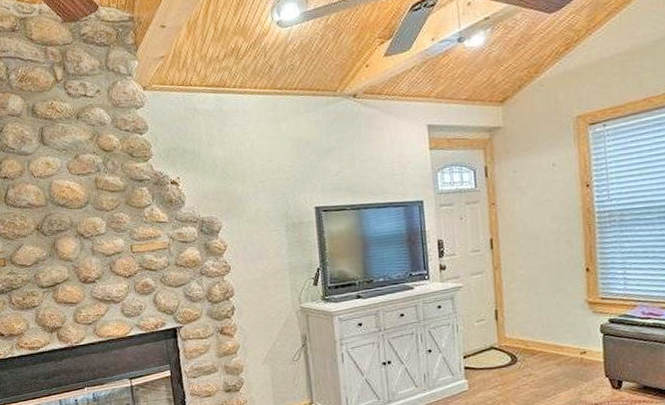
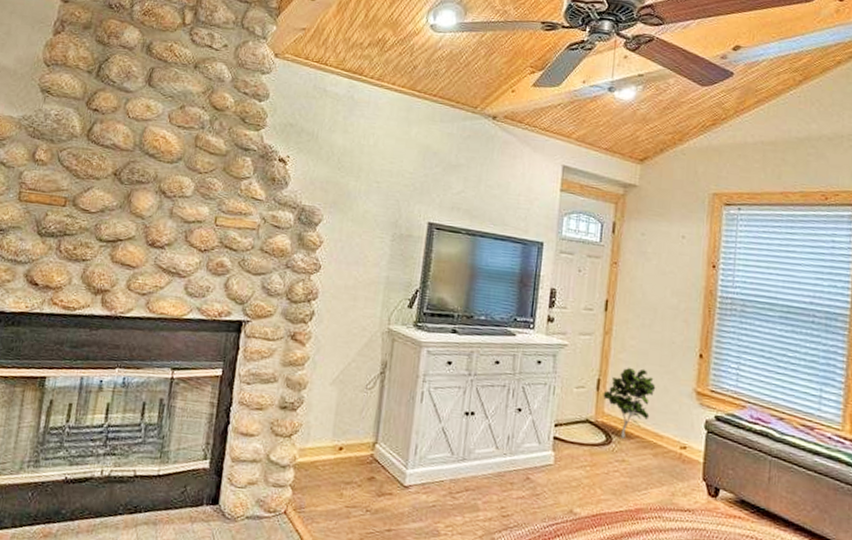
indoor plant: none [502,292,550,356] -> present [603,367,656,439]

